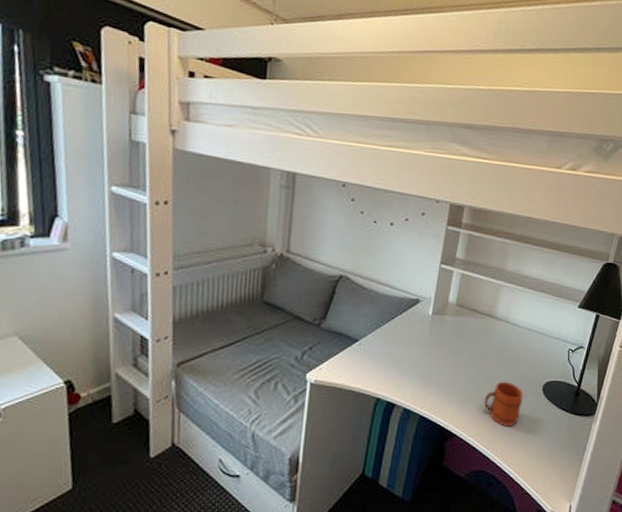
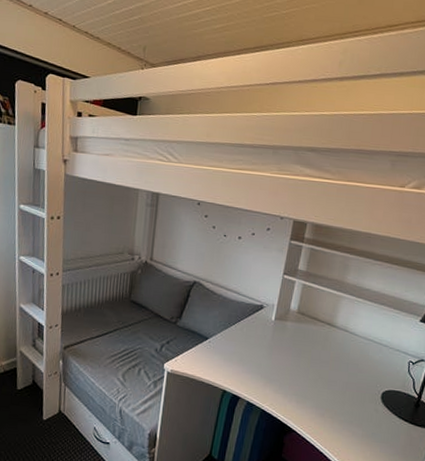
mug: present [484,381,523,426] -> none [322,386,361,429]

